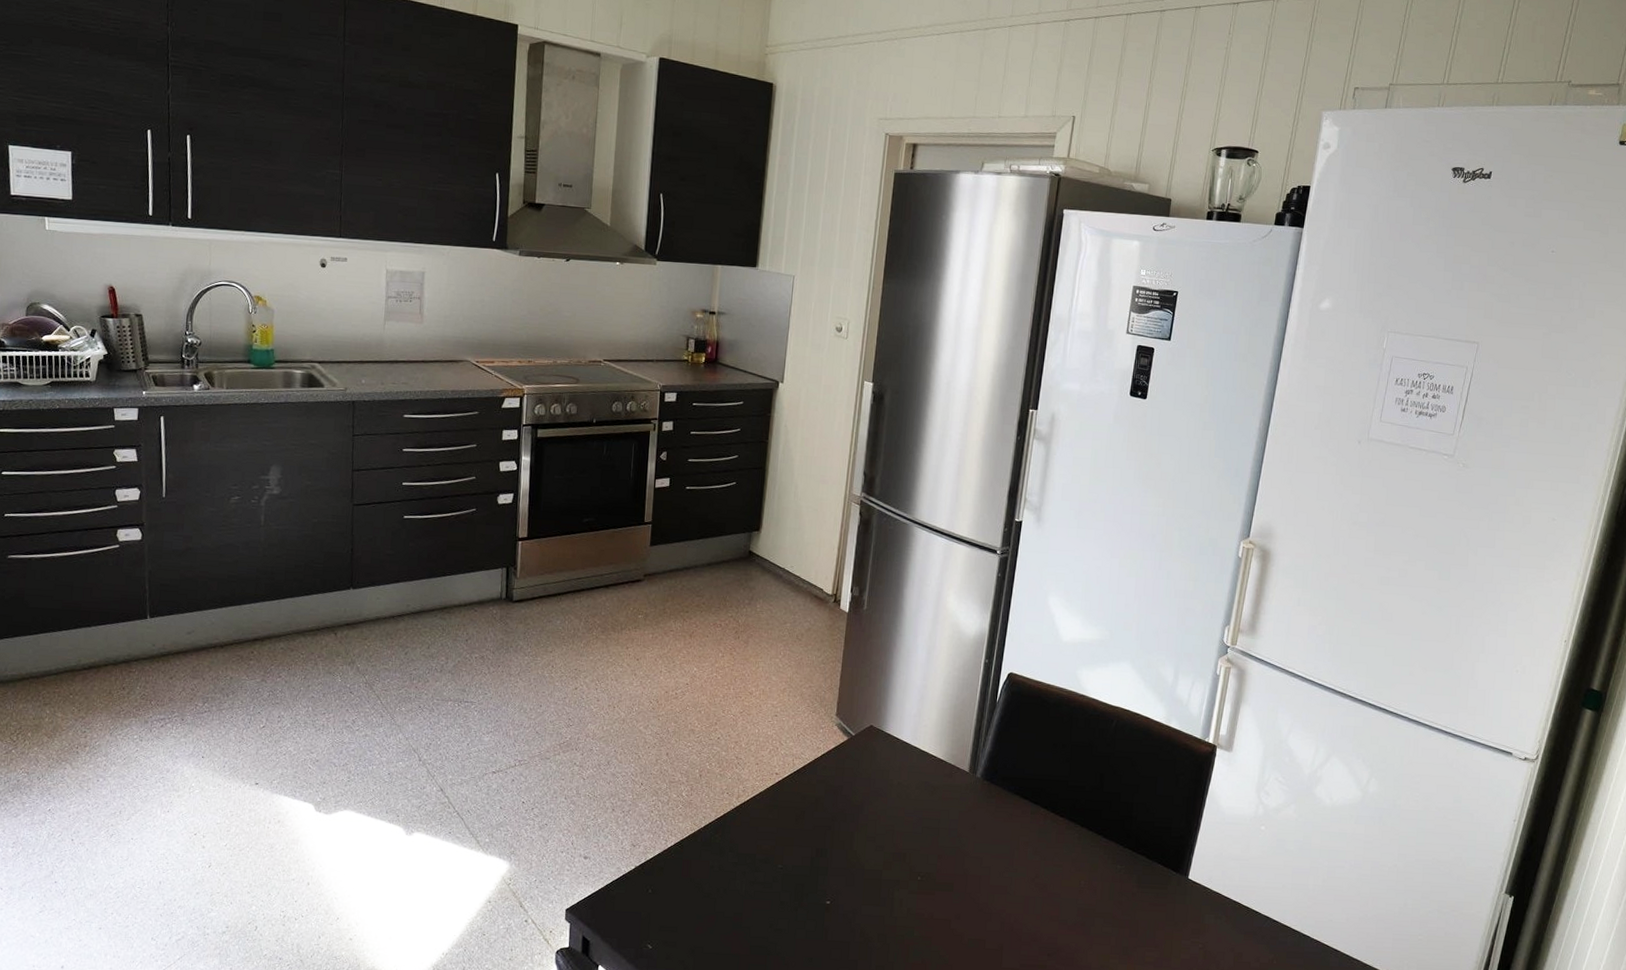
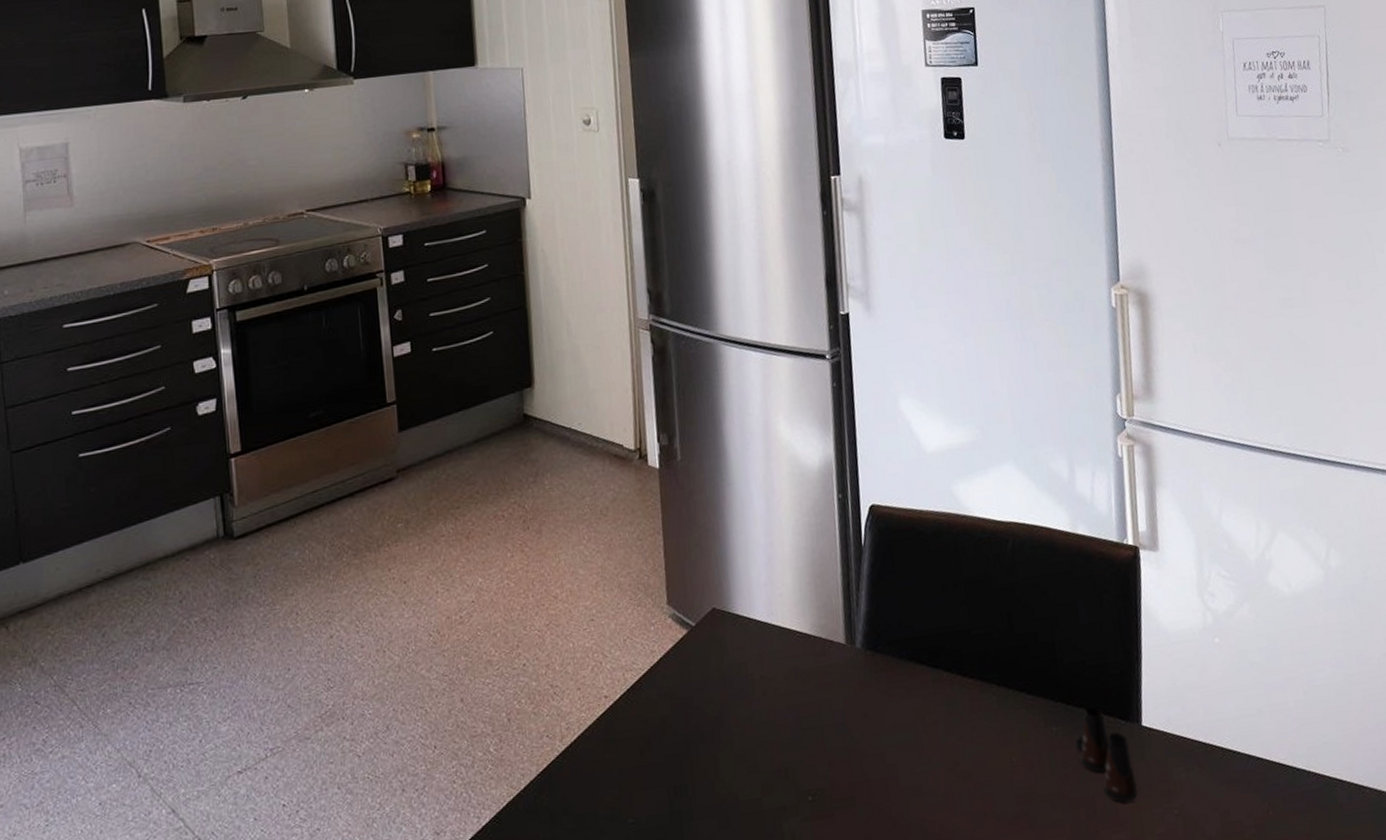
salt shaker: none [1132,856,1175,932] -> present [1075,706,1138,803]

